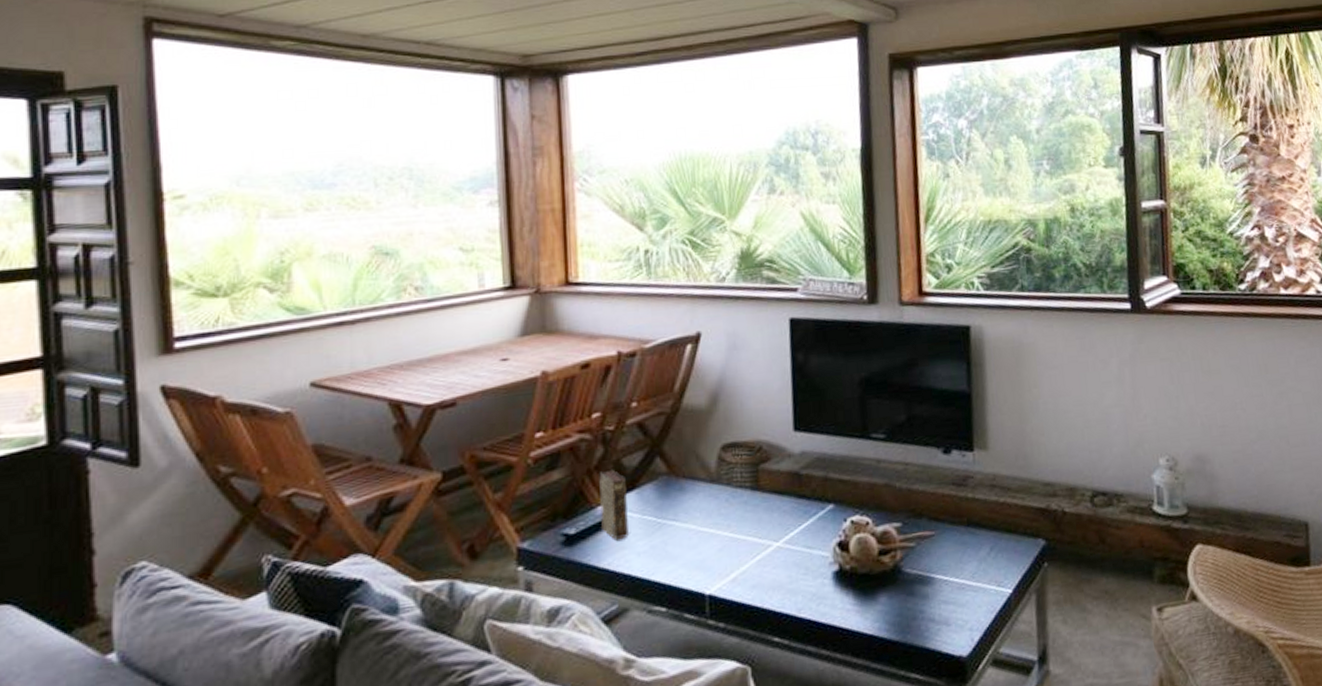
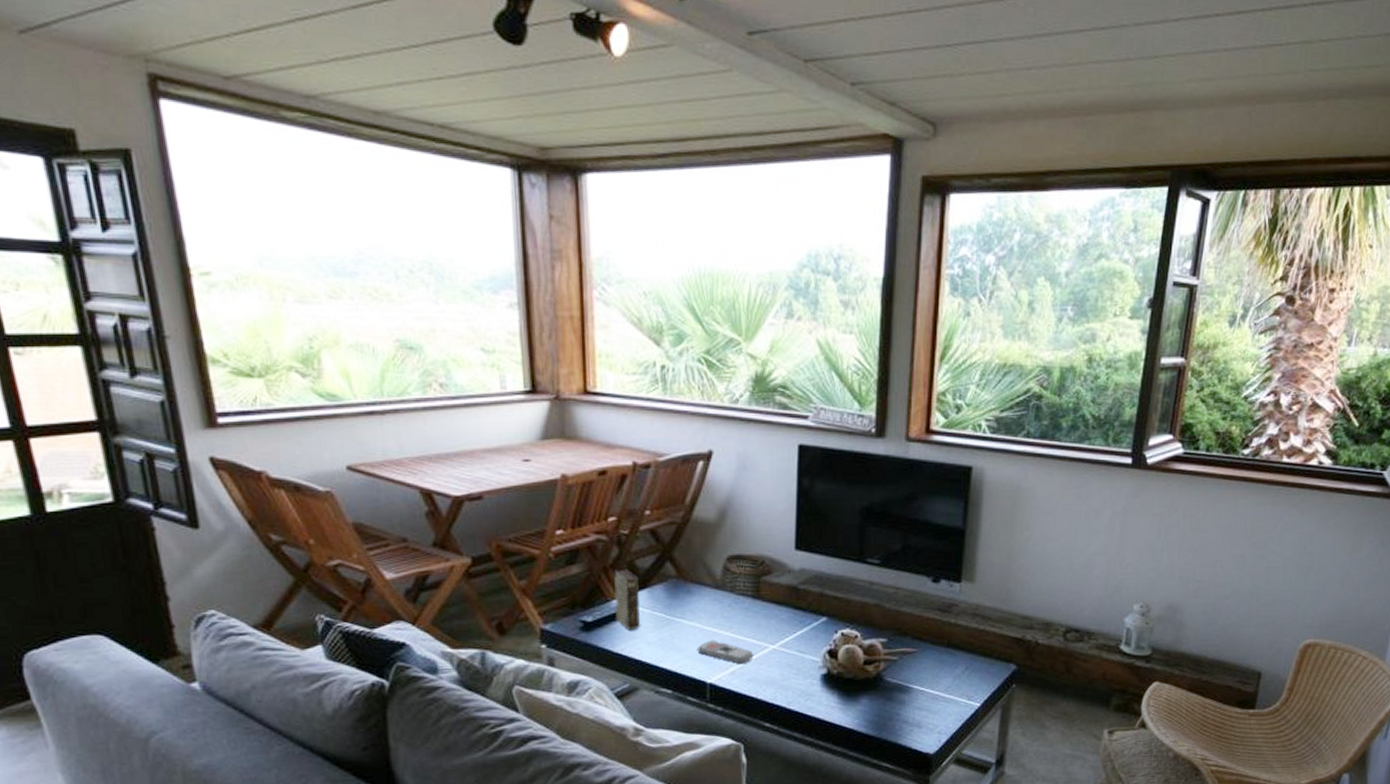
remote control: none [693,542,757,568] -> present [697,640,754,664]

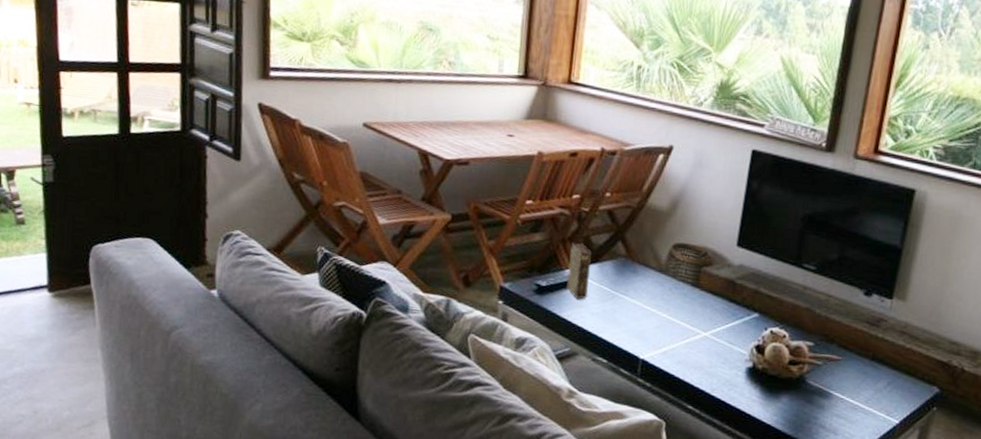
remote control: present [697,640,754,664] -> none [635,319,687,346]

